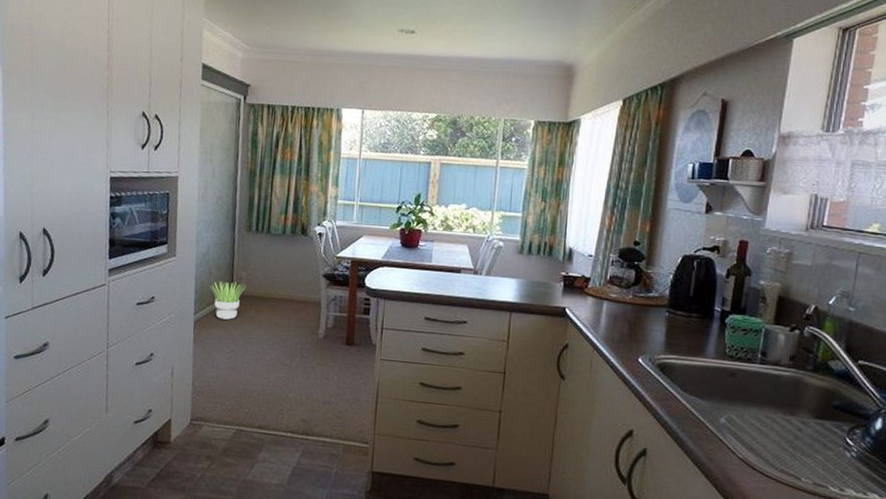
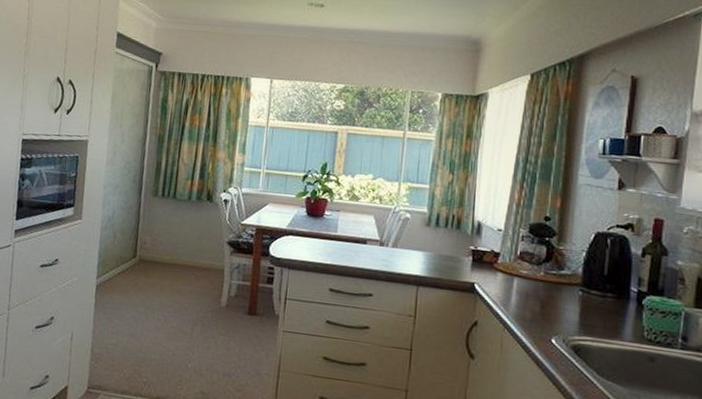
potted plant: present [211,281,246,320] -> none [114,245,150,285]

